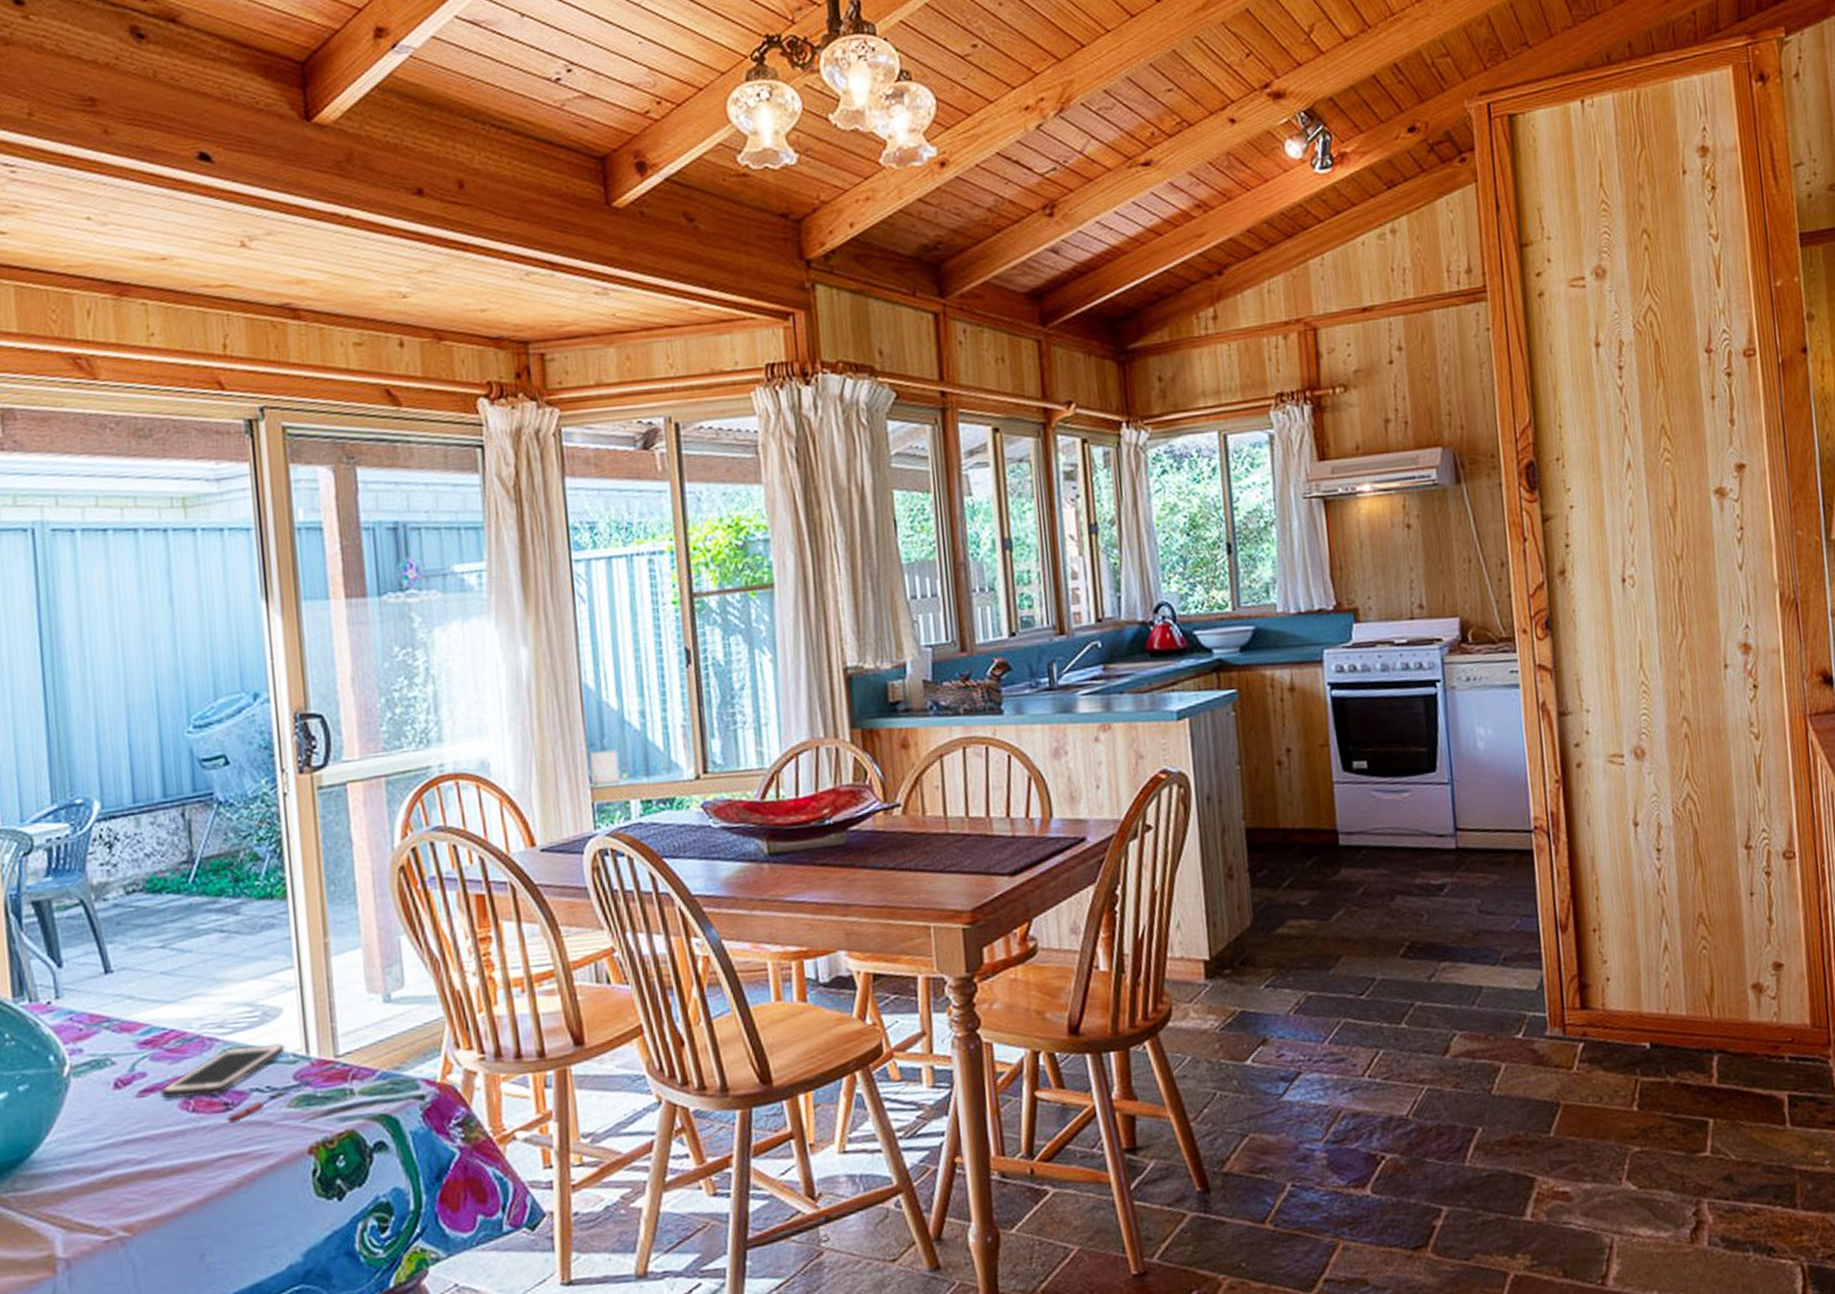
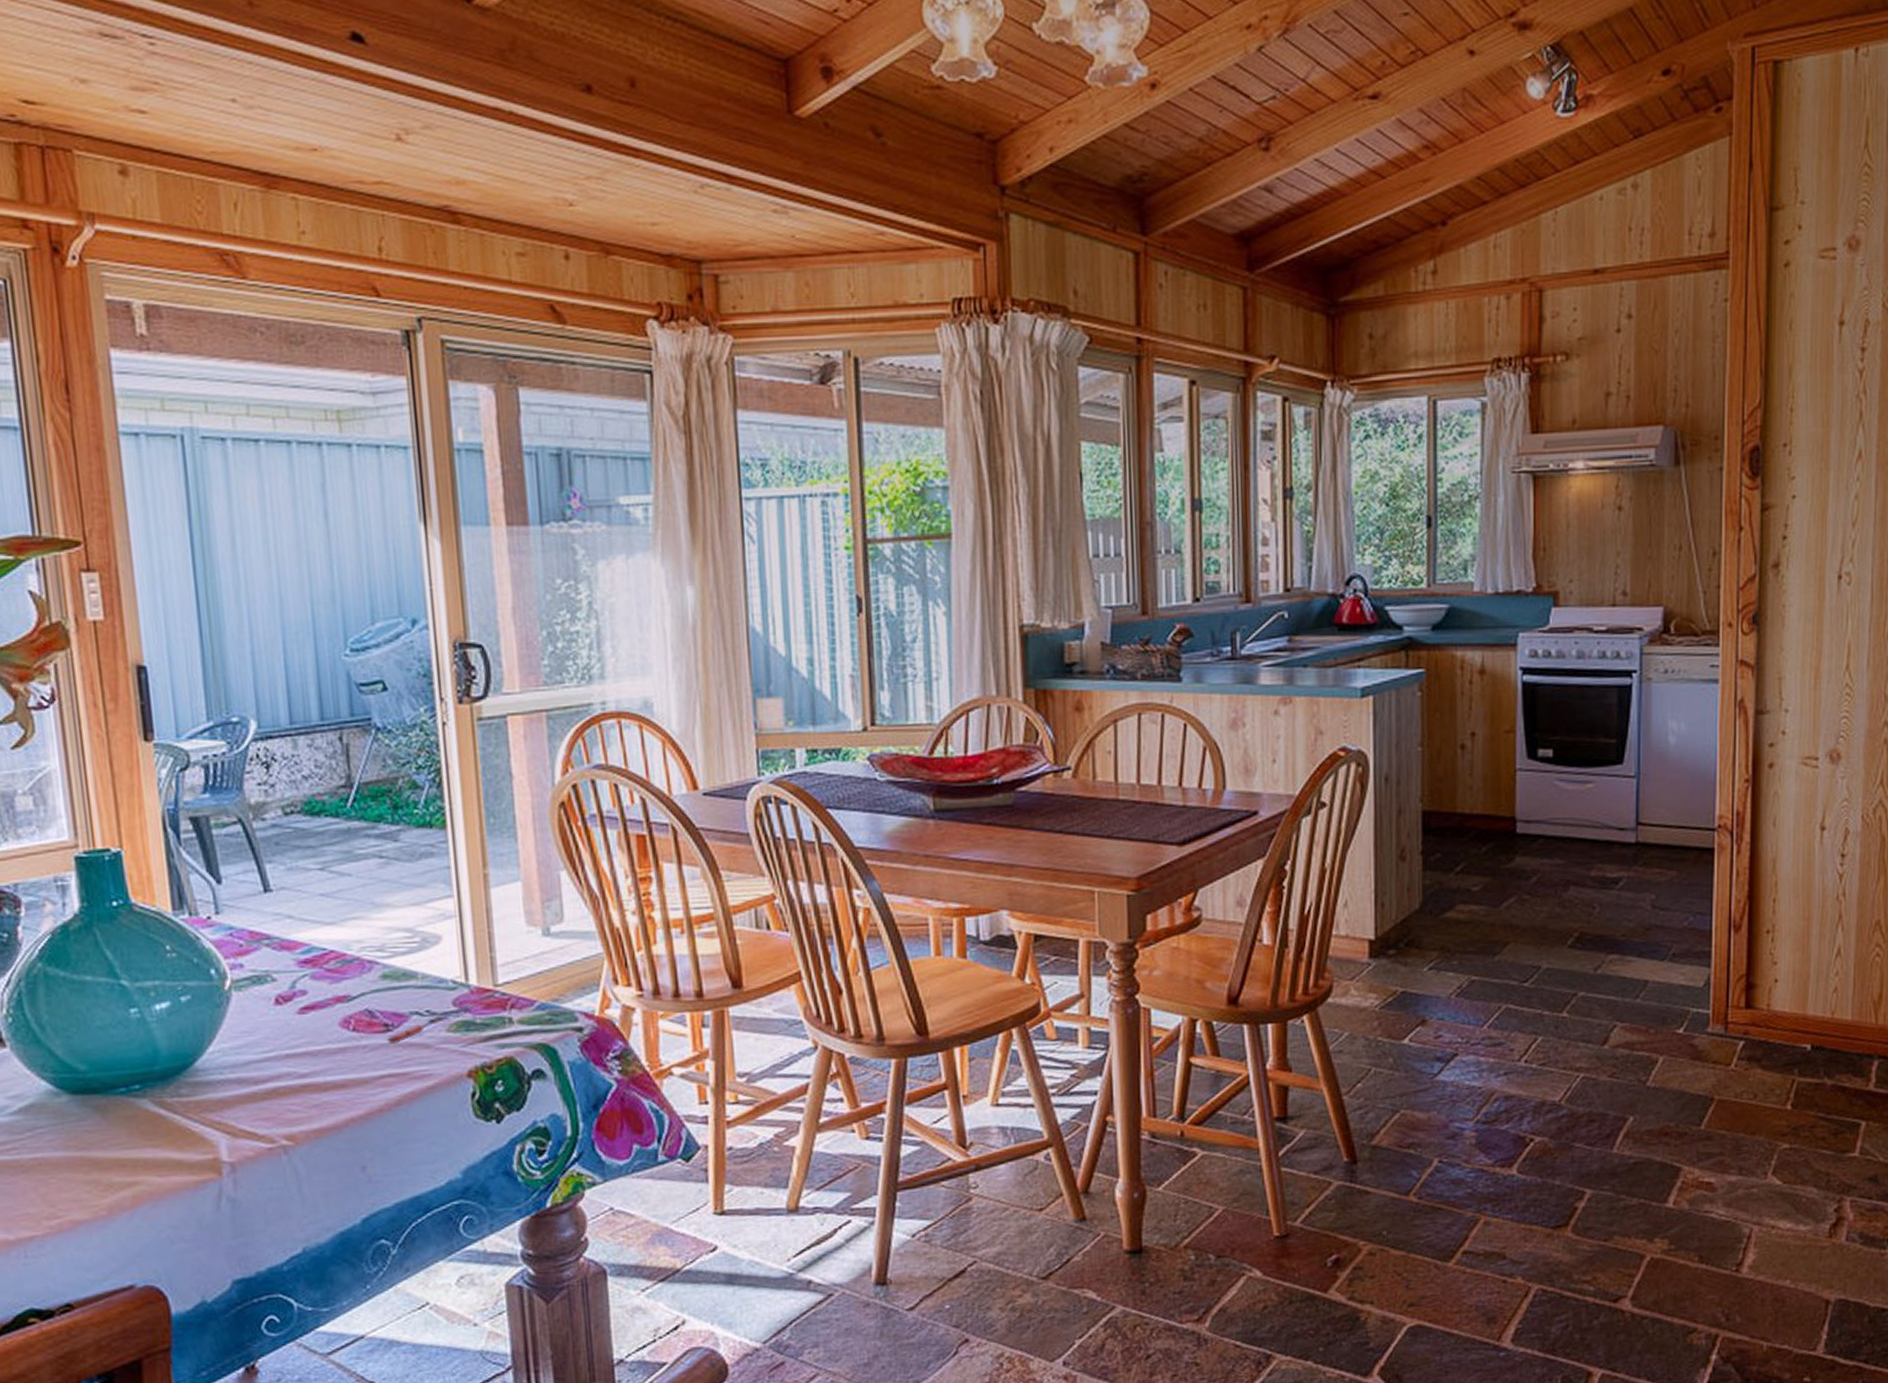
cell phone: present [160,1043,285,1099] -> none [321,969,445,1018]

